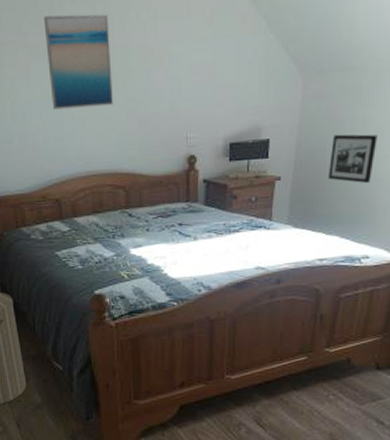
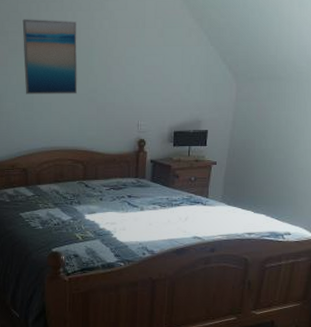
picture frame: present [328,134,378,184] -> none [256,130,298,172]

